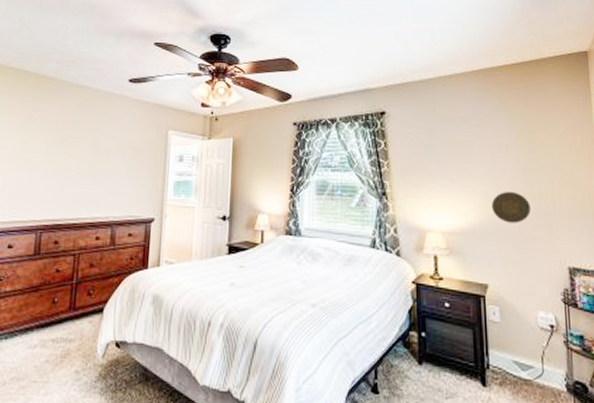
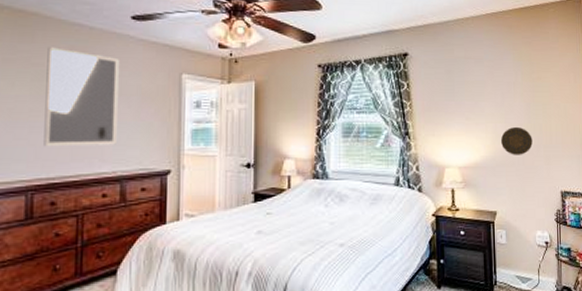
home mirror: none [52,106,118,193] -> present [44,47,120,147]

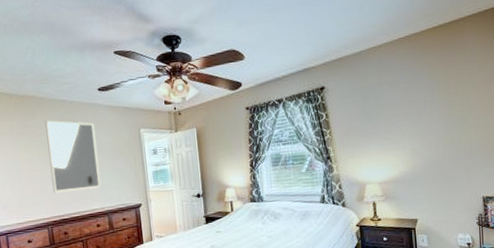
decorative plate: present [501,126,533,155] -> none [419,141,452,168]

